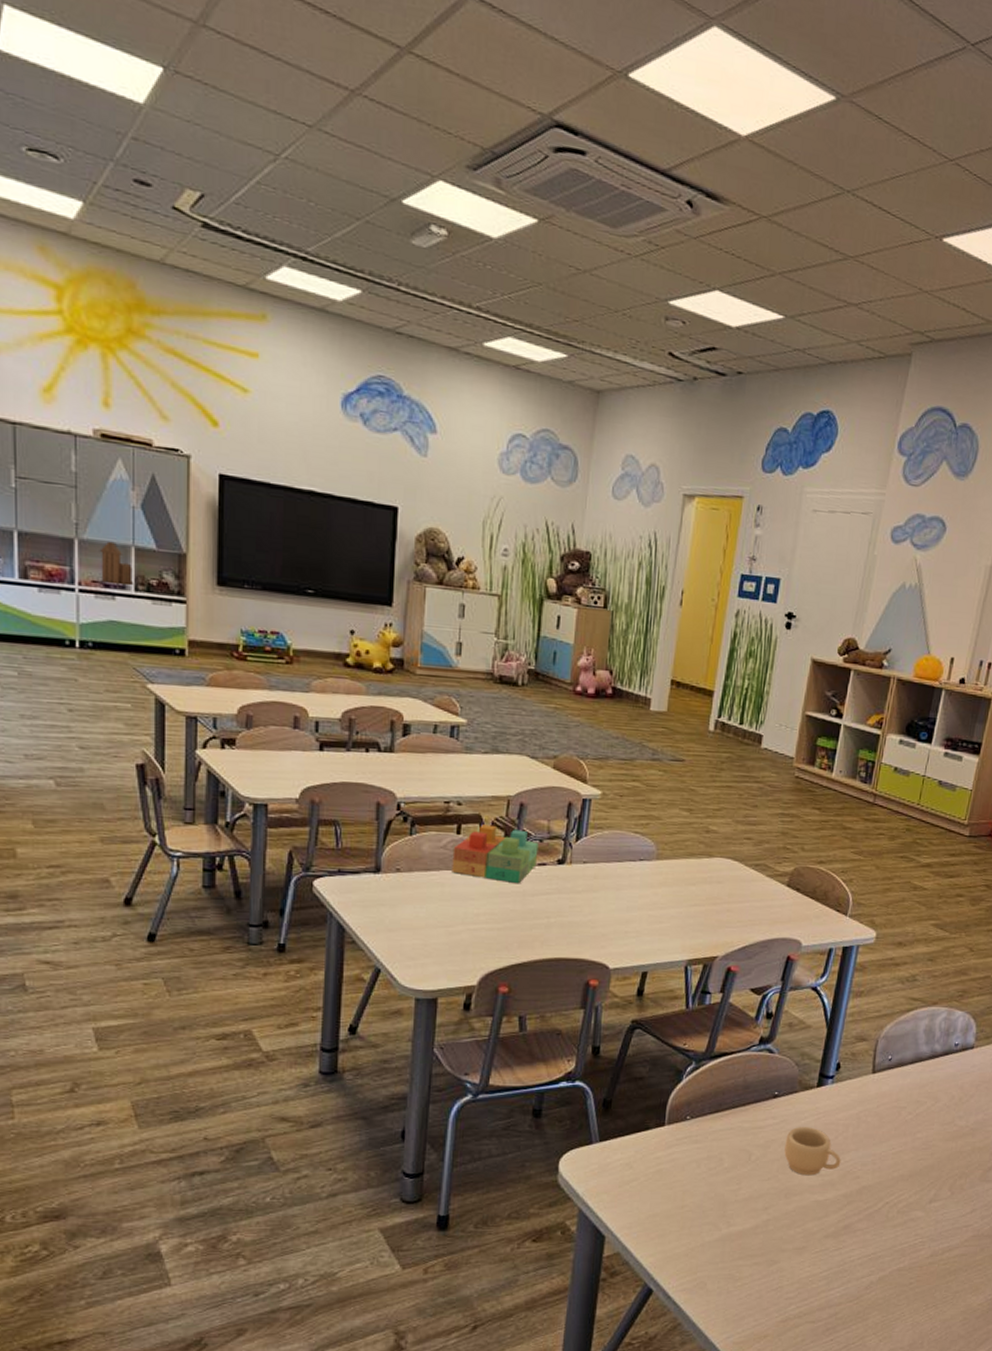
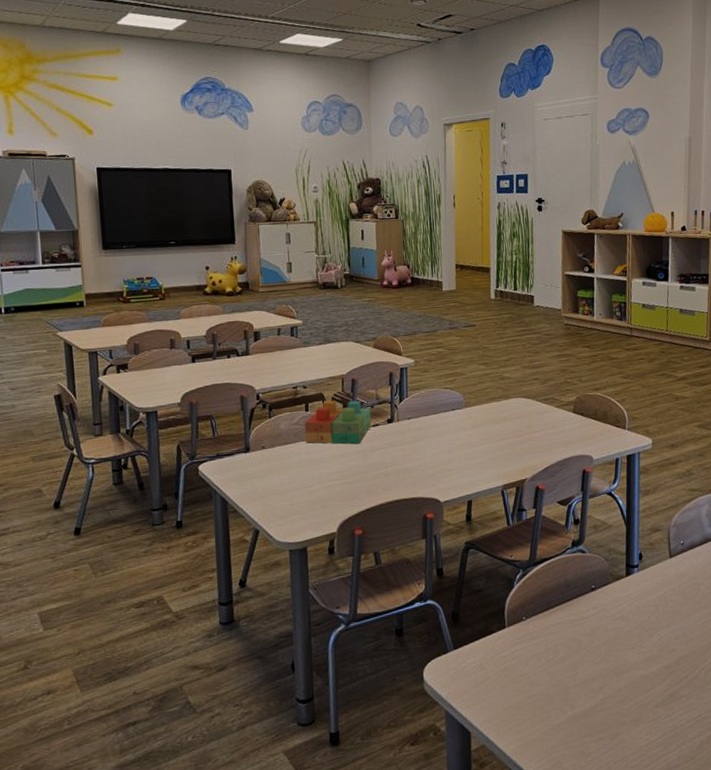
toy blocks: present [101,541,134,586] -> none [15,230,42,262]
cup: present [784,1127,841,1176] -> none [607,611,657,655]

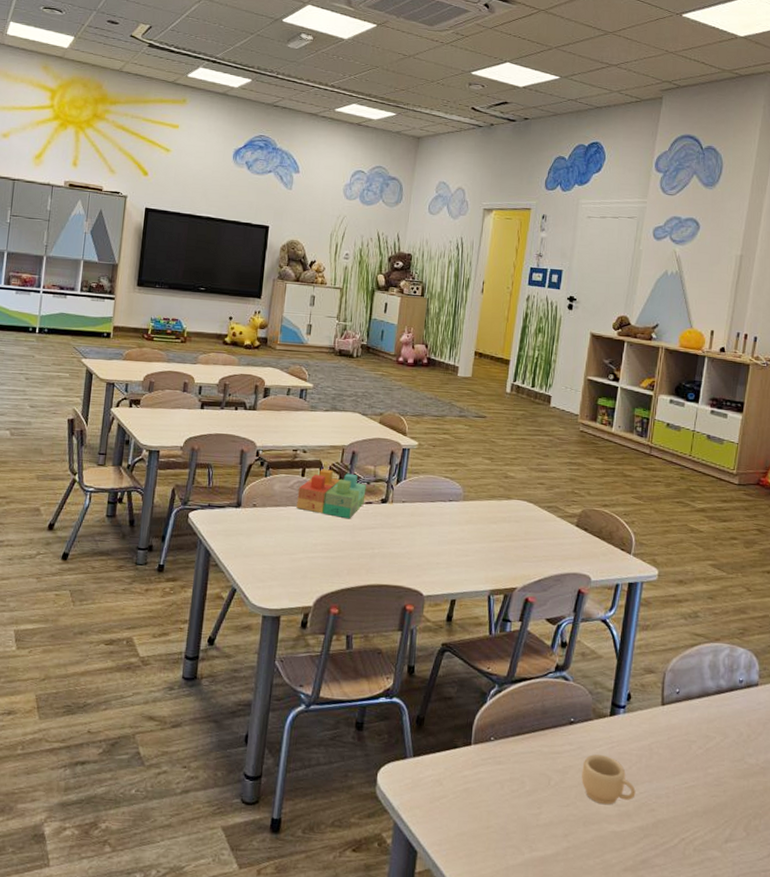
cup: none [607,611,657,655] -> present [581,754,636,805]

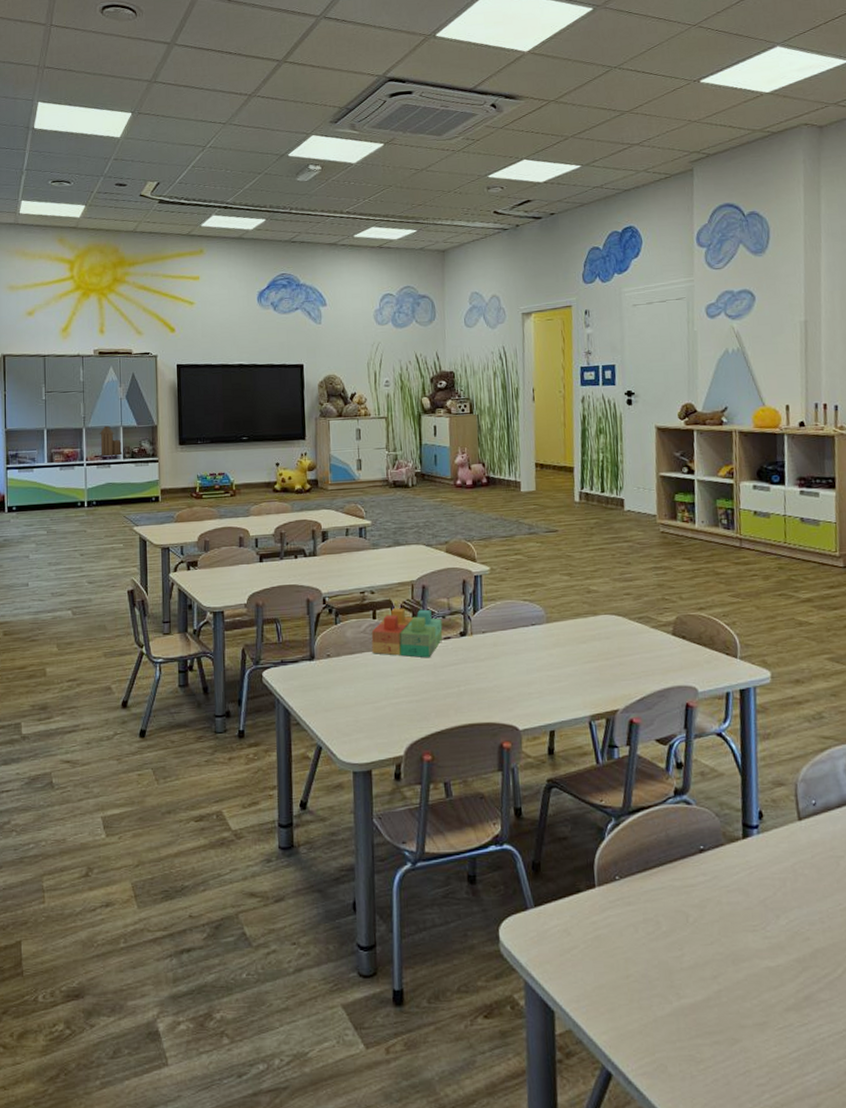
toy blocks: none [58,257,81,288] -> present [100,425,123,456]
cup: present [581,754,636,805] -> none [721,883,786,939]

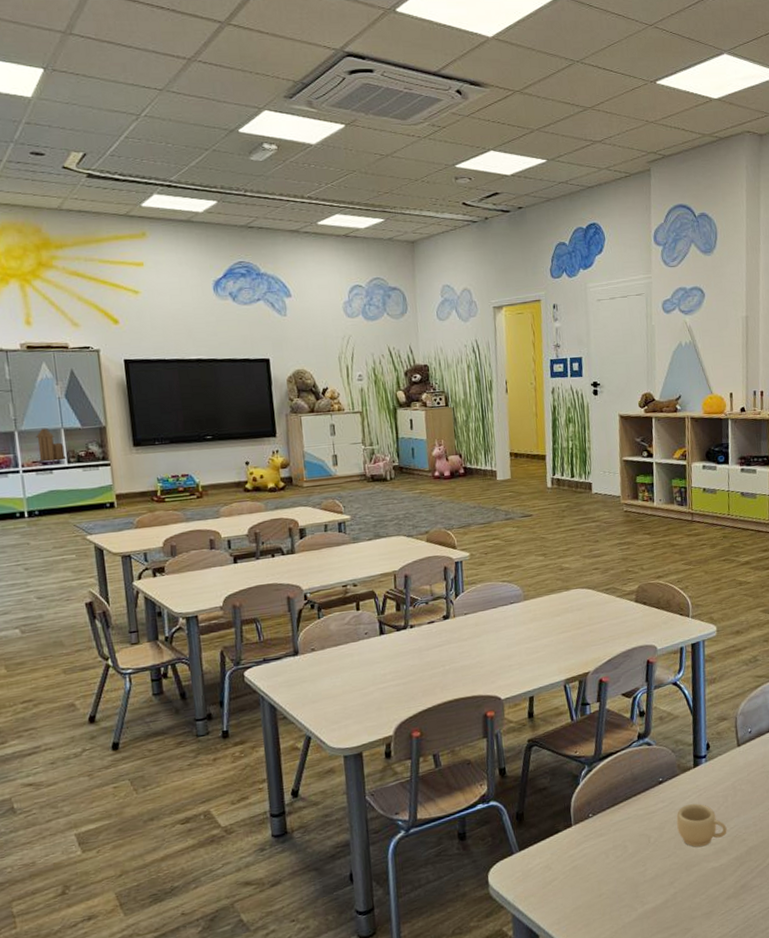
toy blocks: present [371,608,443,658] -> none [355,597,427,644]
cup: none [721,883,786,939] -> present [676,803,727,847]

